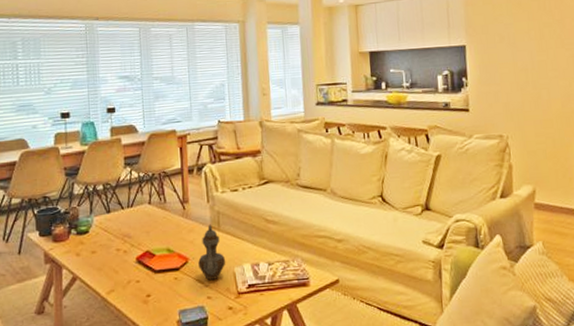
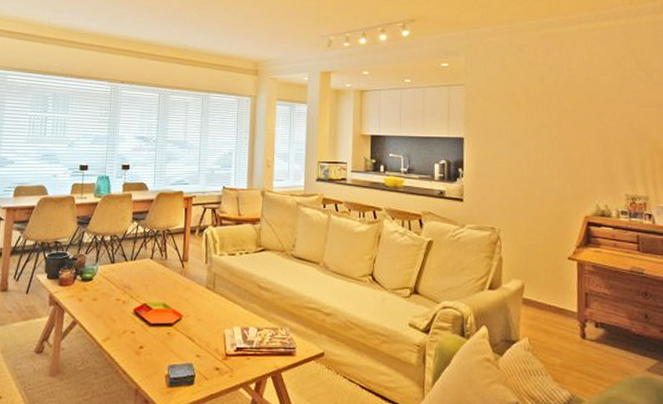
teapot: present [198,224,226,280] -> none [191,284,218,339]

